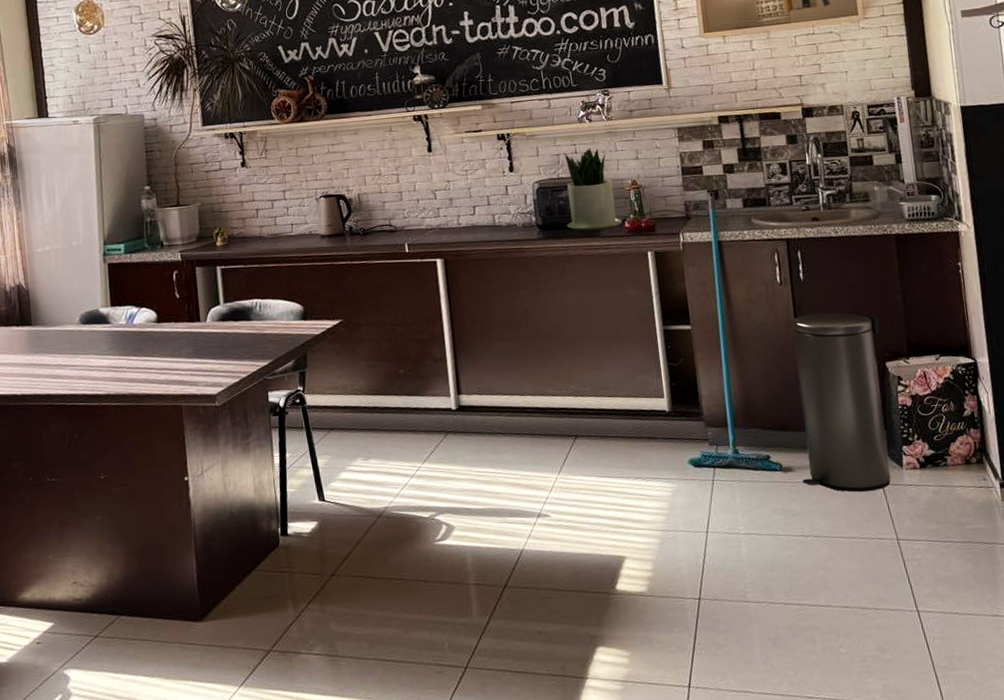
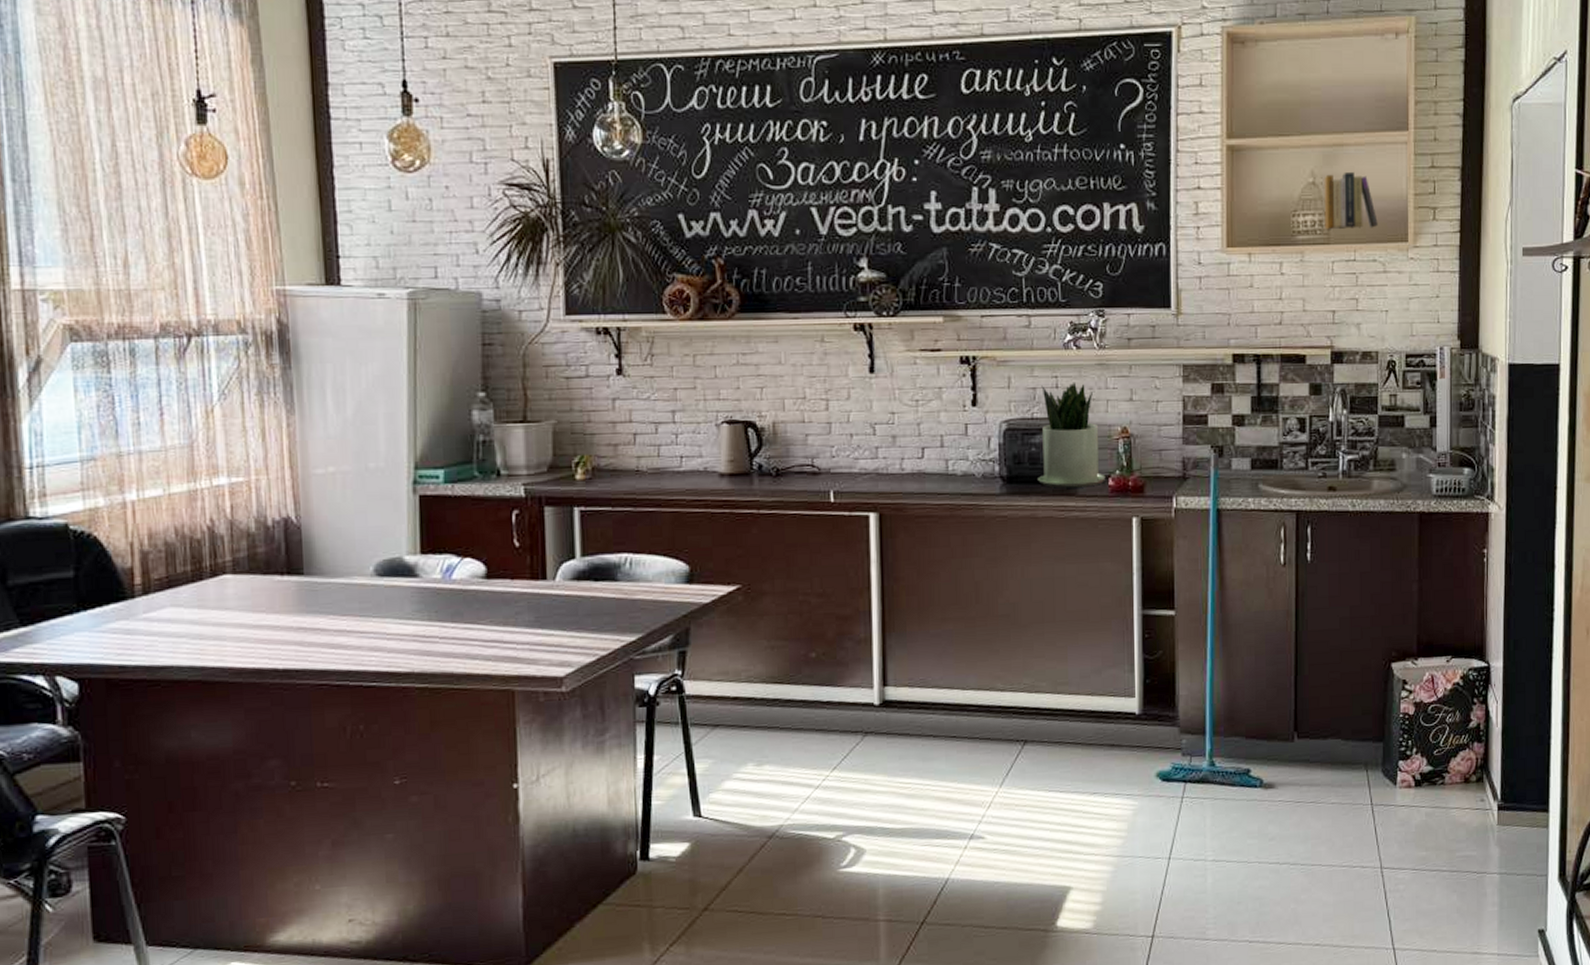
pedal bin: present [791,312,891,492] -> none [1284,601,1389,813]

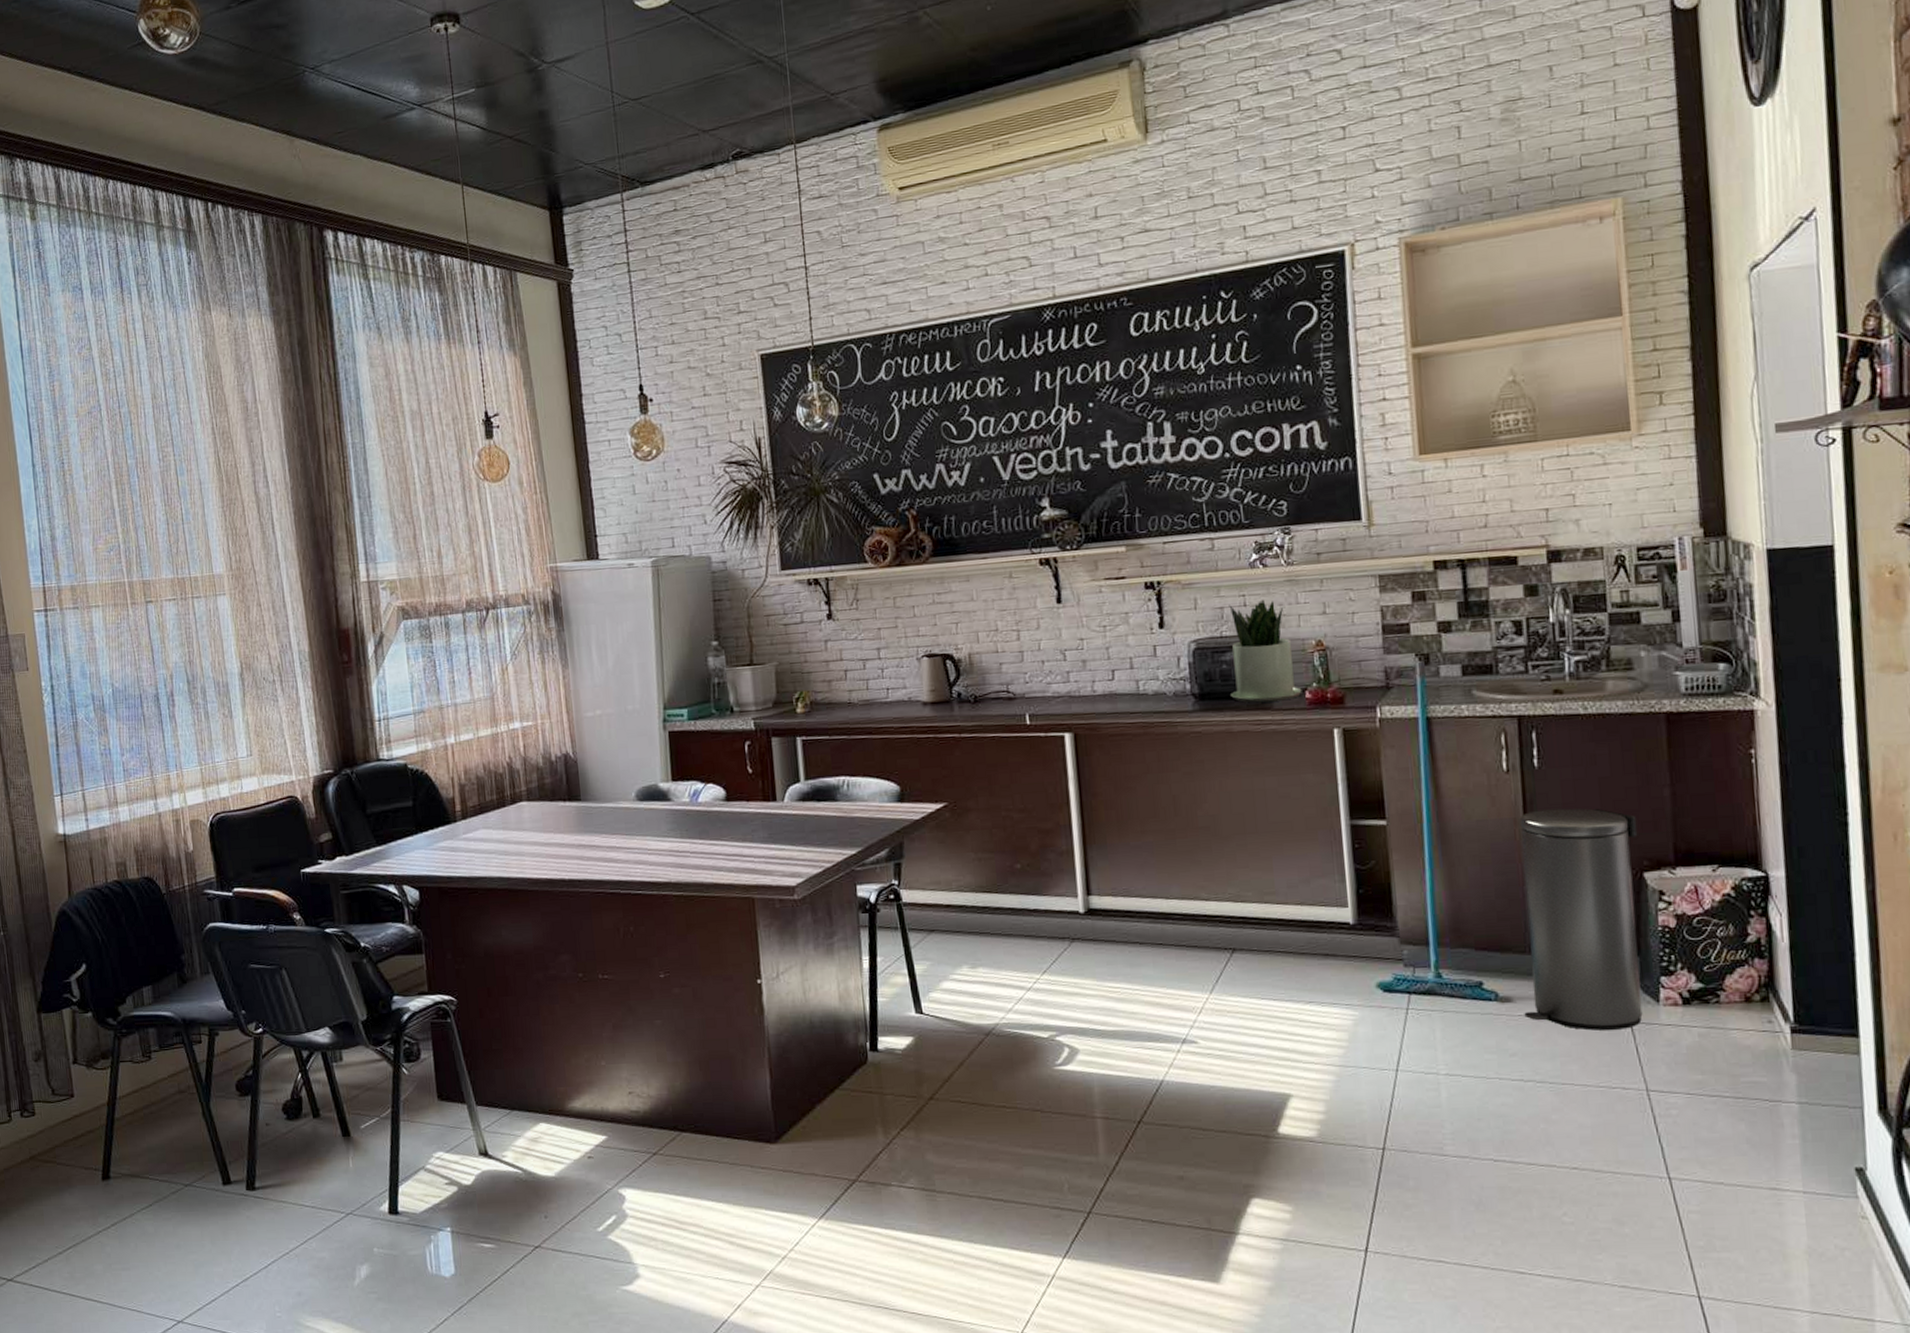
pedal bin: none [1284,601,1389,813] -> present [1519,808,1643,1031]
books: present [1324,171,1378,230] -> none [1525,364,1593,428]

